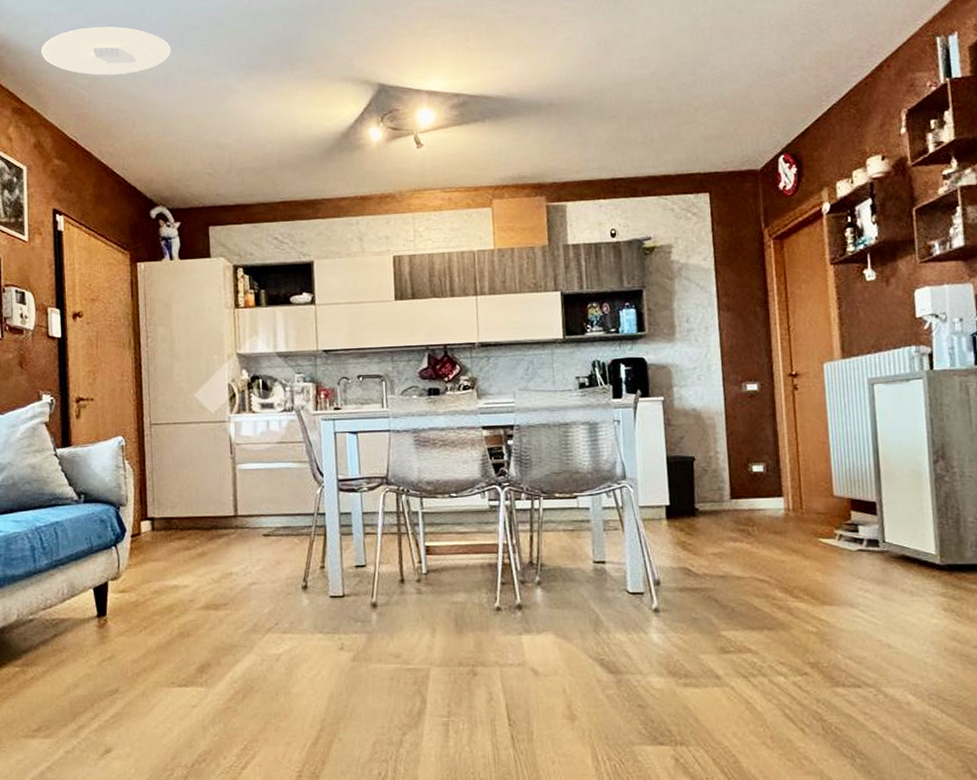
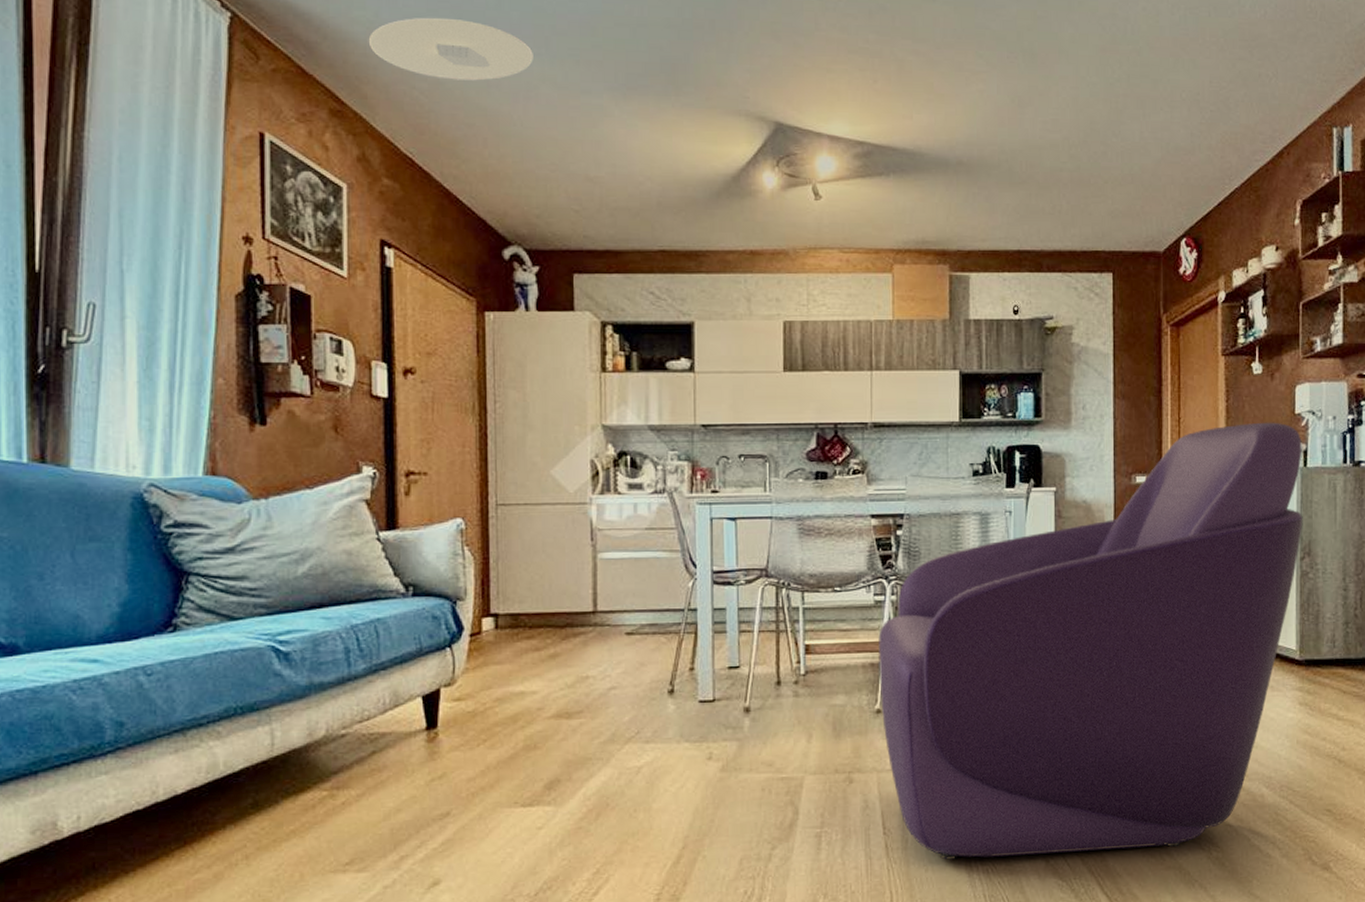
armchair: none [495,326,934,753] -> present [878,422,1303,860]

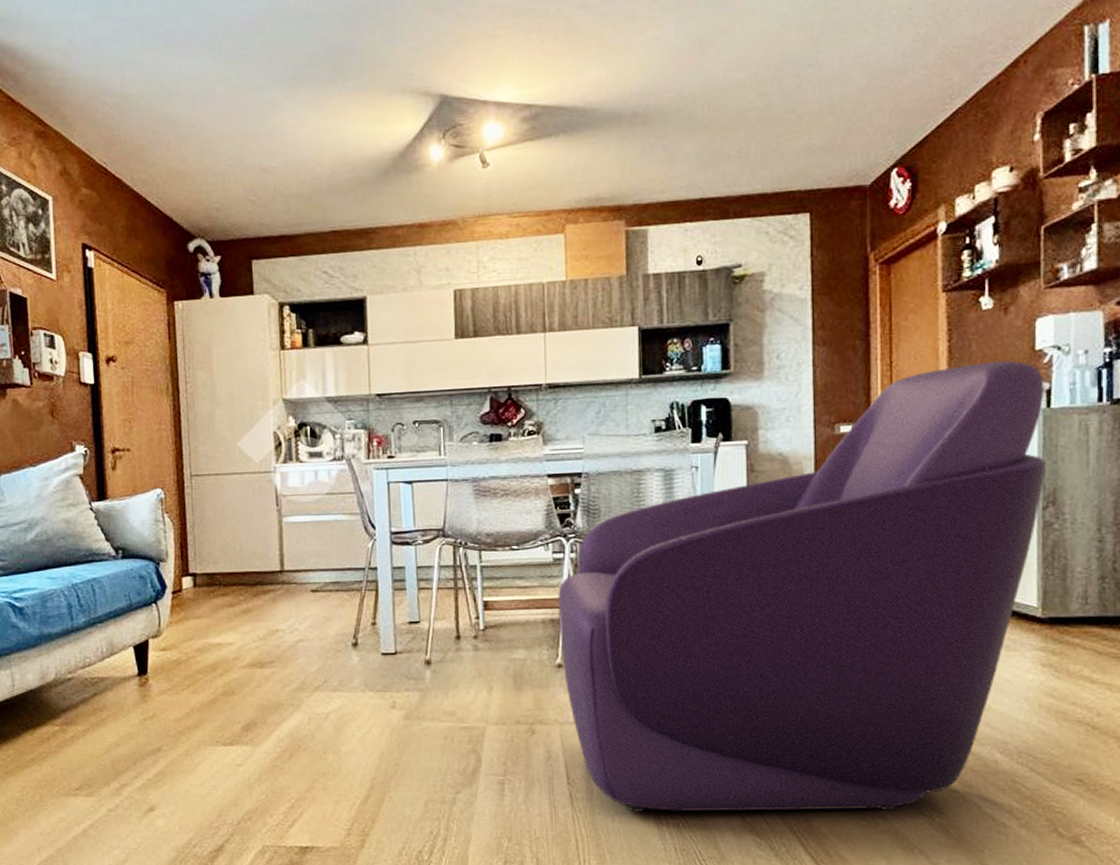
ceiling light: present [368,17,533,81] -> none [64,35,209,92]

